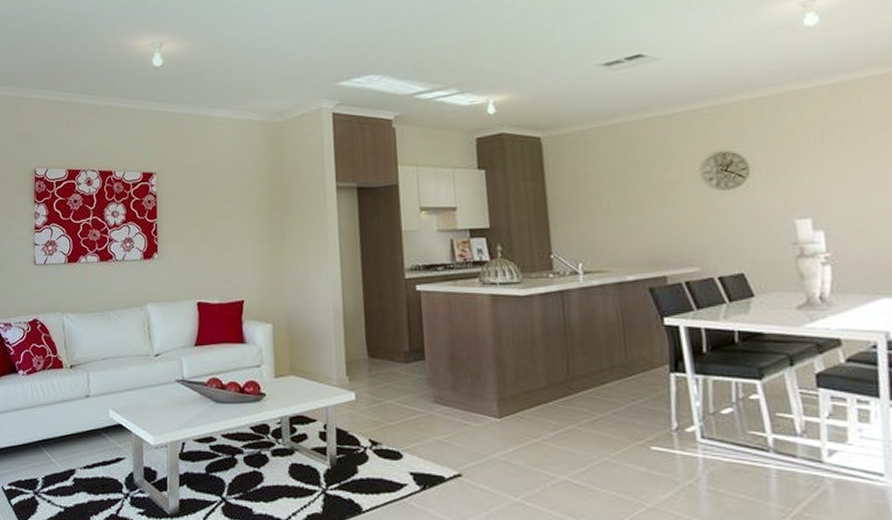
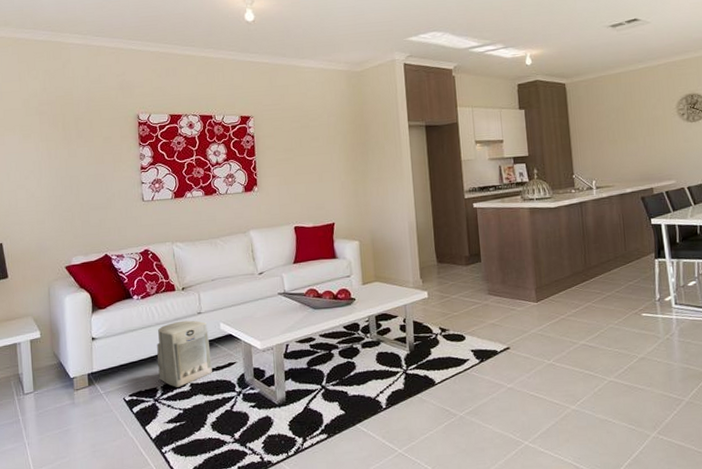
speaker: none [39,403,98,481] -> present [157,320,212,388]

